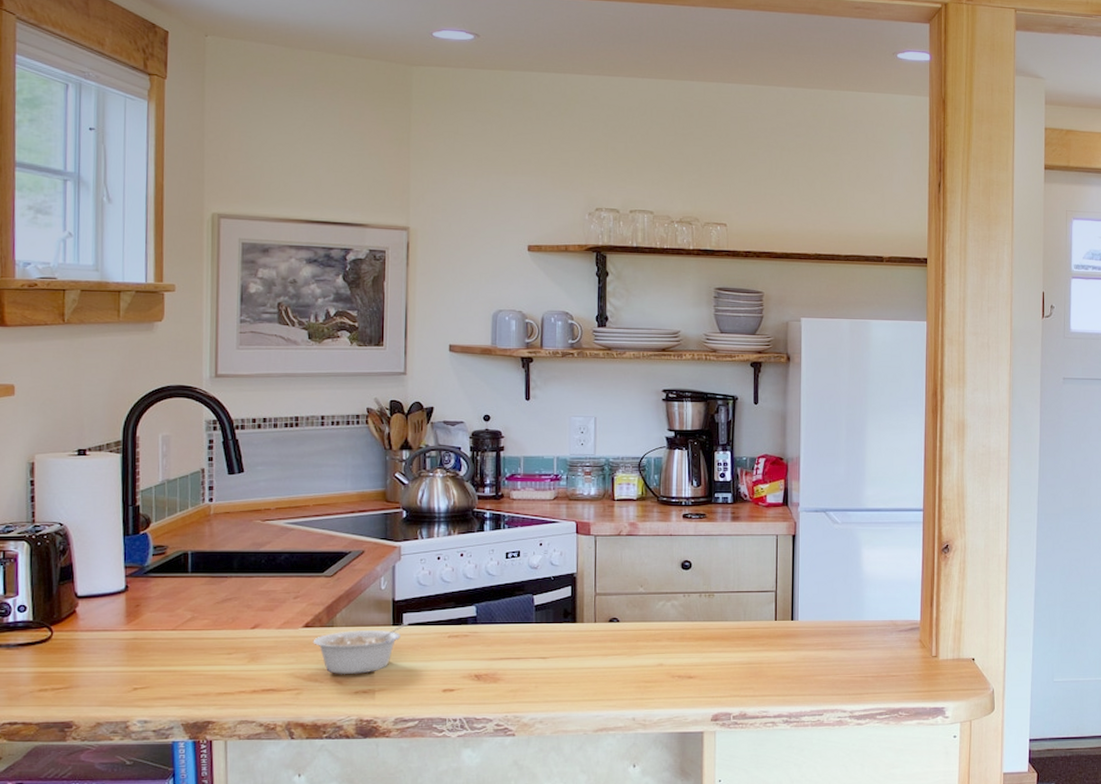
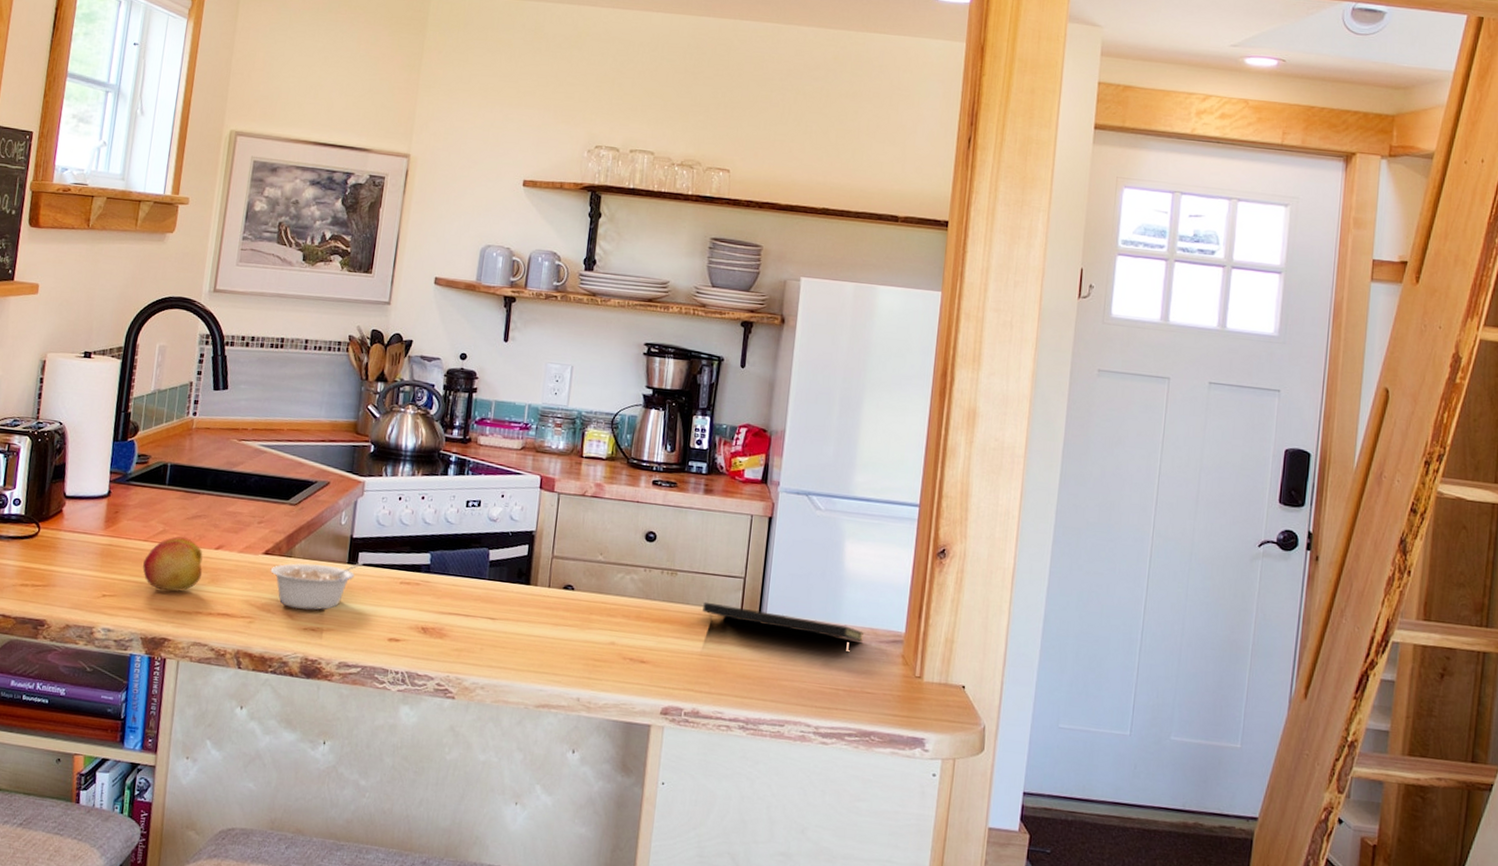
fruit: none [174,620,241,676] -> present [143,536,203,592]
notepad: none [741,616,886,647] -> present [702,601,865,657]

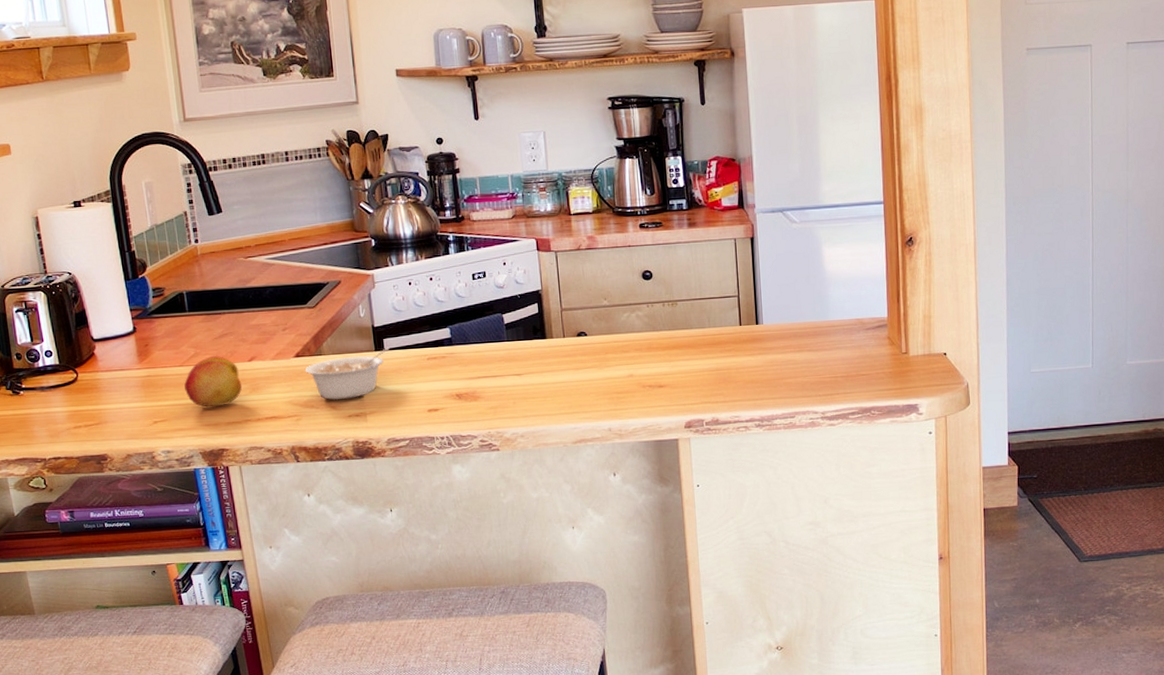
notepad: present [702,601,865,657] -> none [705,320,852,347]

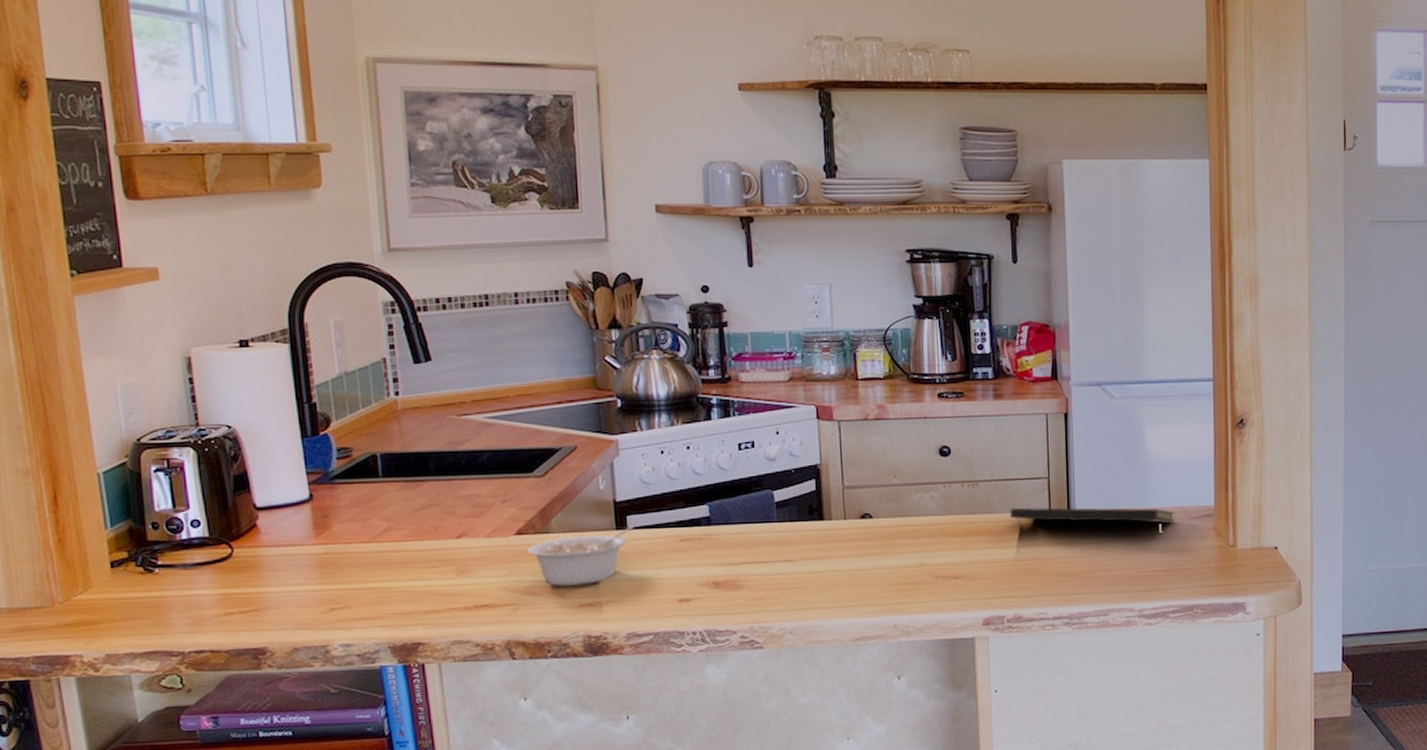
fruit: present [184,355,243,407] -> none [372,530,447,593]
notepad: none [705,320,852,347] -> present [1010,507,1175,538]

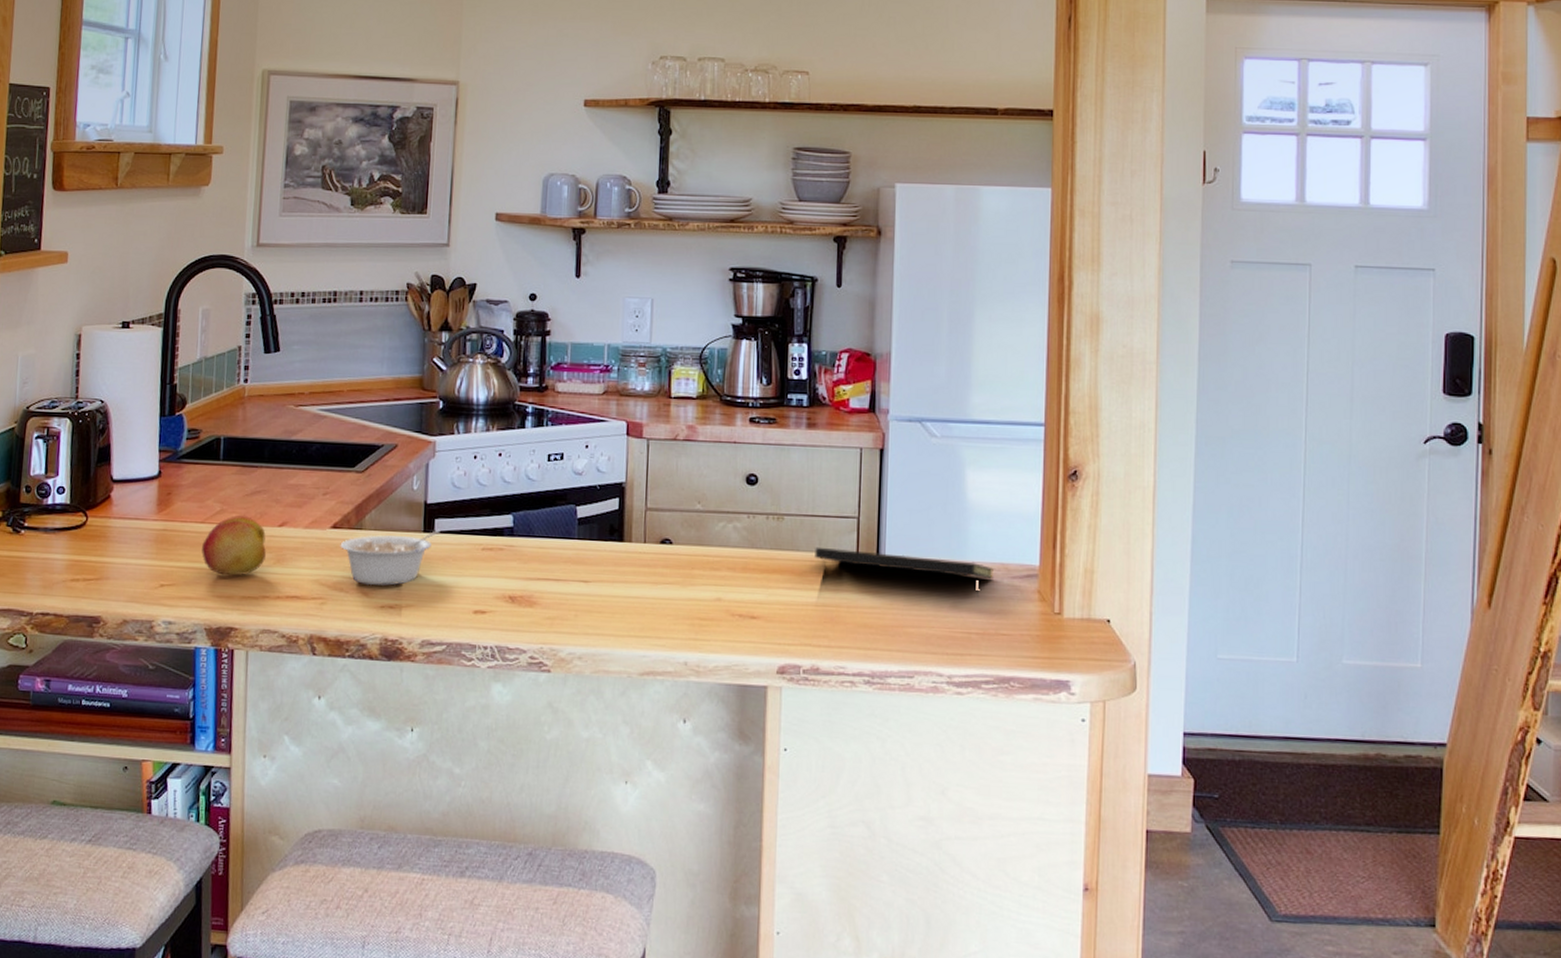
fruit: none [372,530,447,593] -> present [202,515,267,576]

